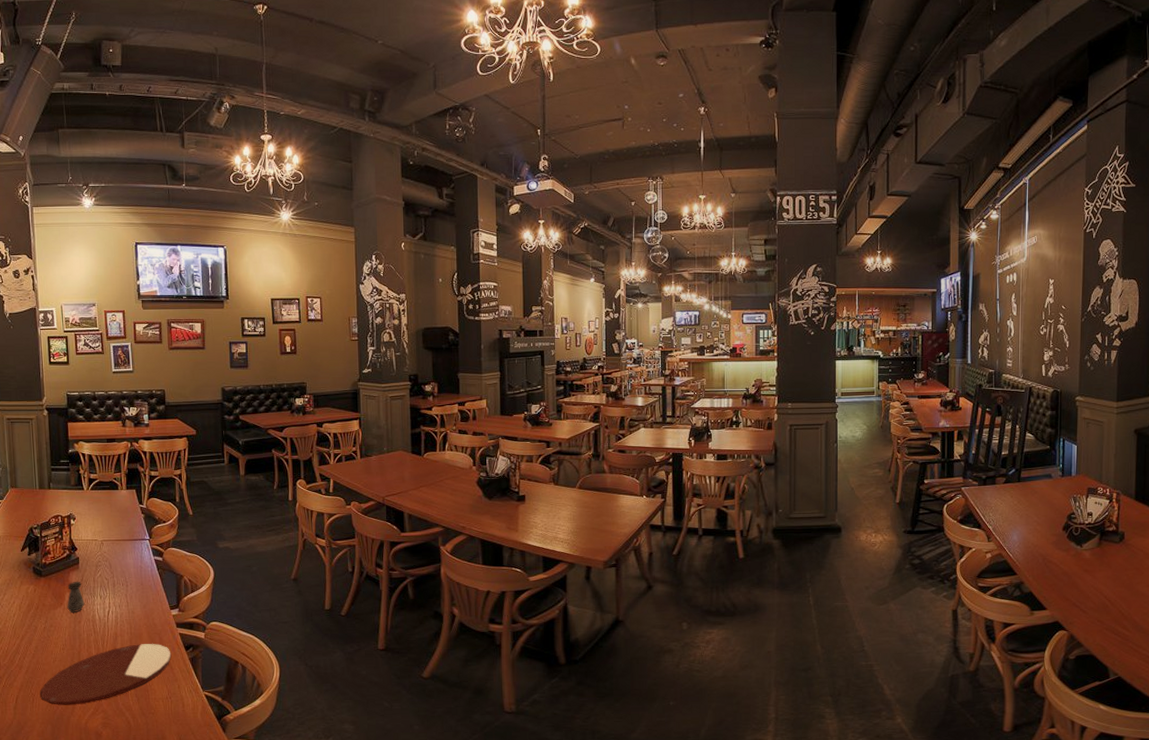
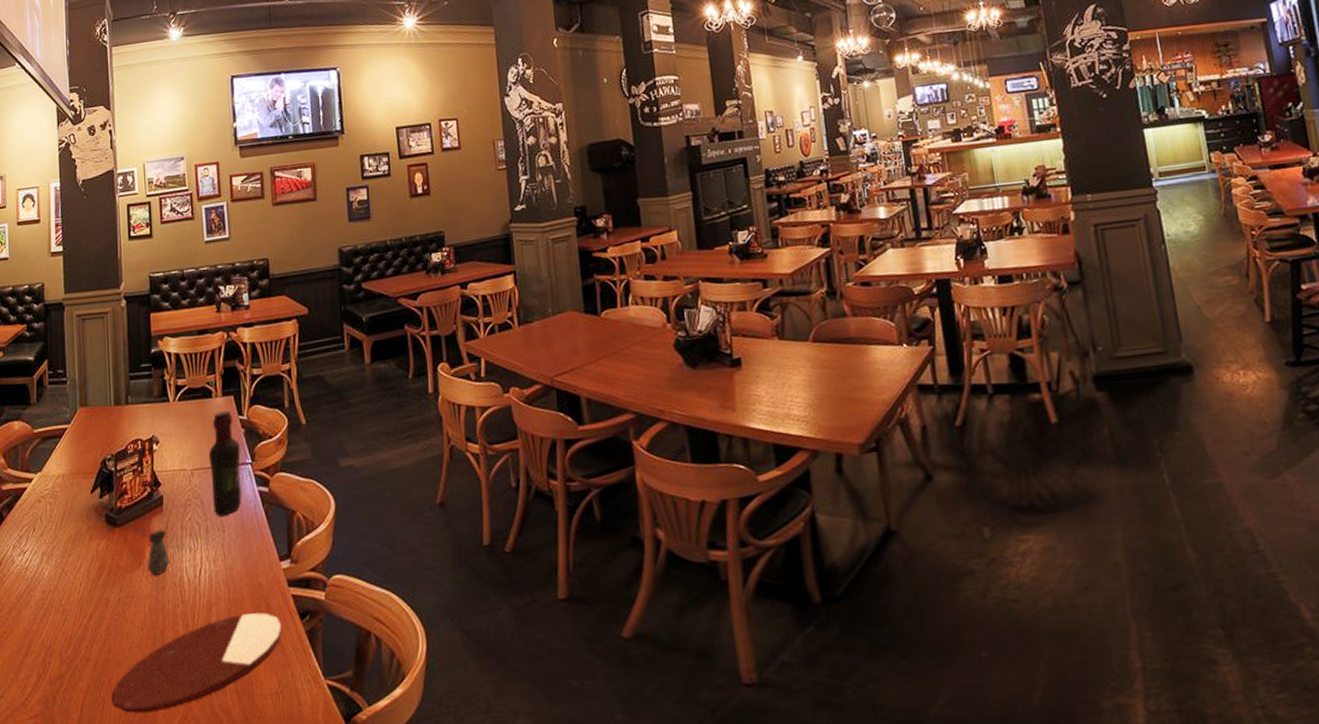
wine bottle: none [115,500,141,575] -> present [208,410,242,516]

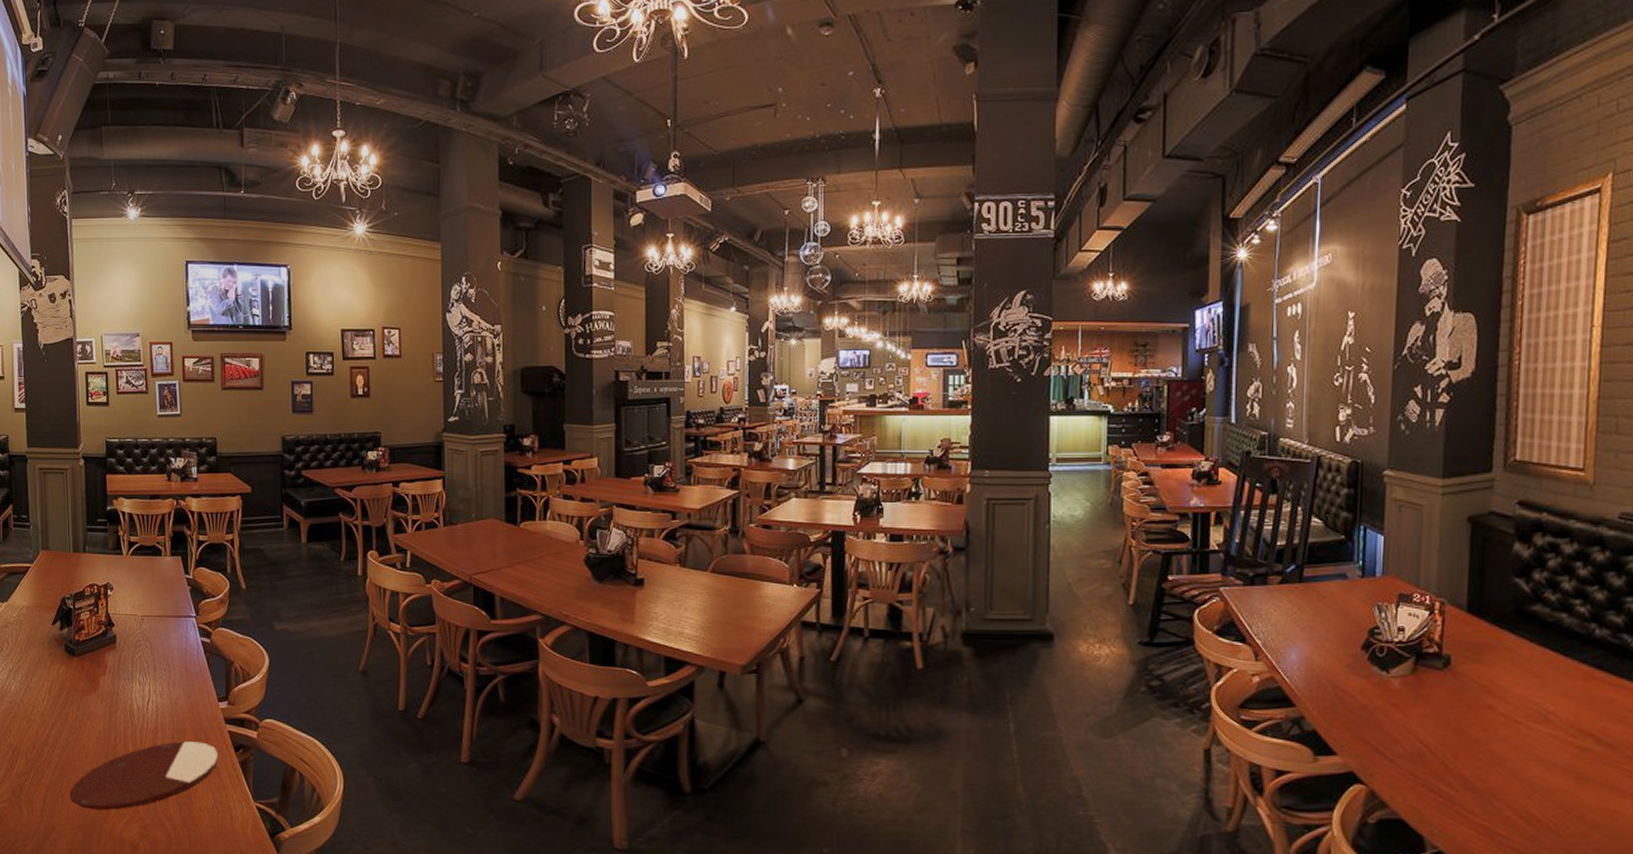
salt shaker: present [147,529,170,575] -> none [102,663,122,700]
wine bottle: present [208,410,242,516] -> none [157,568,186,658]

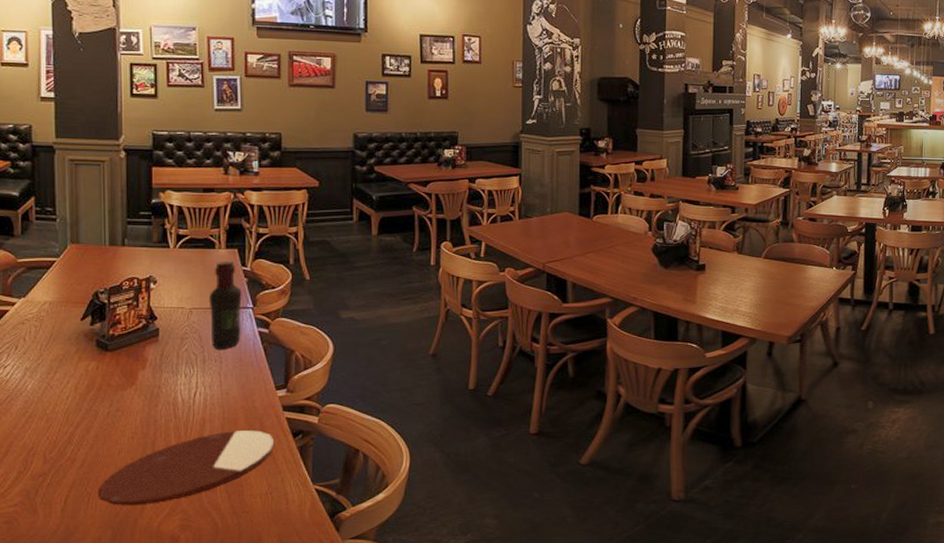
wine bottle: none [157,568,186,658] -> present [208,261,242,349]

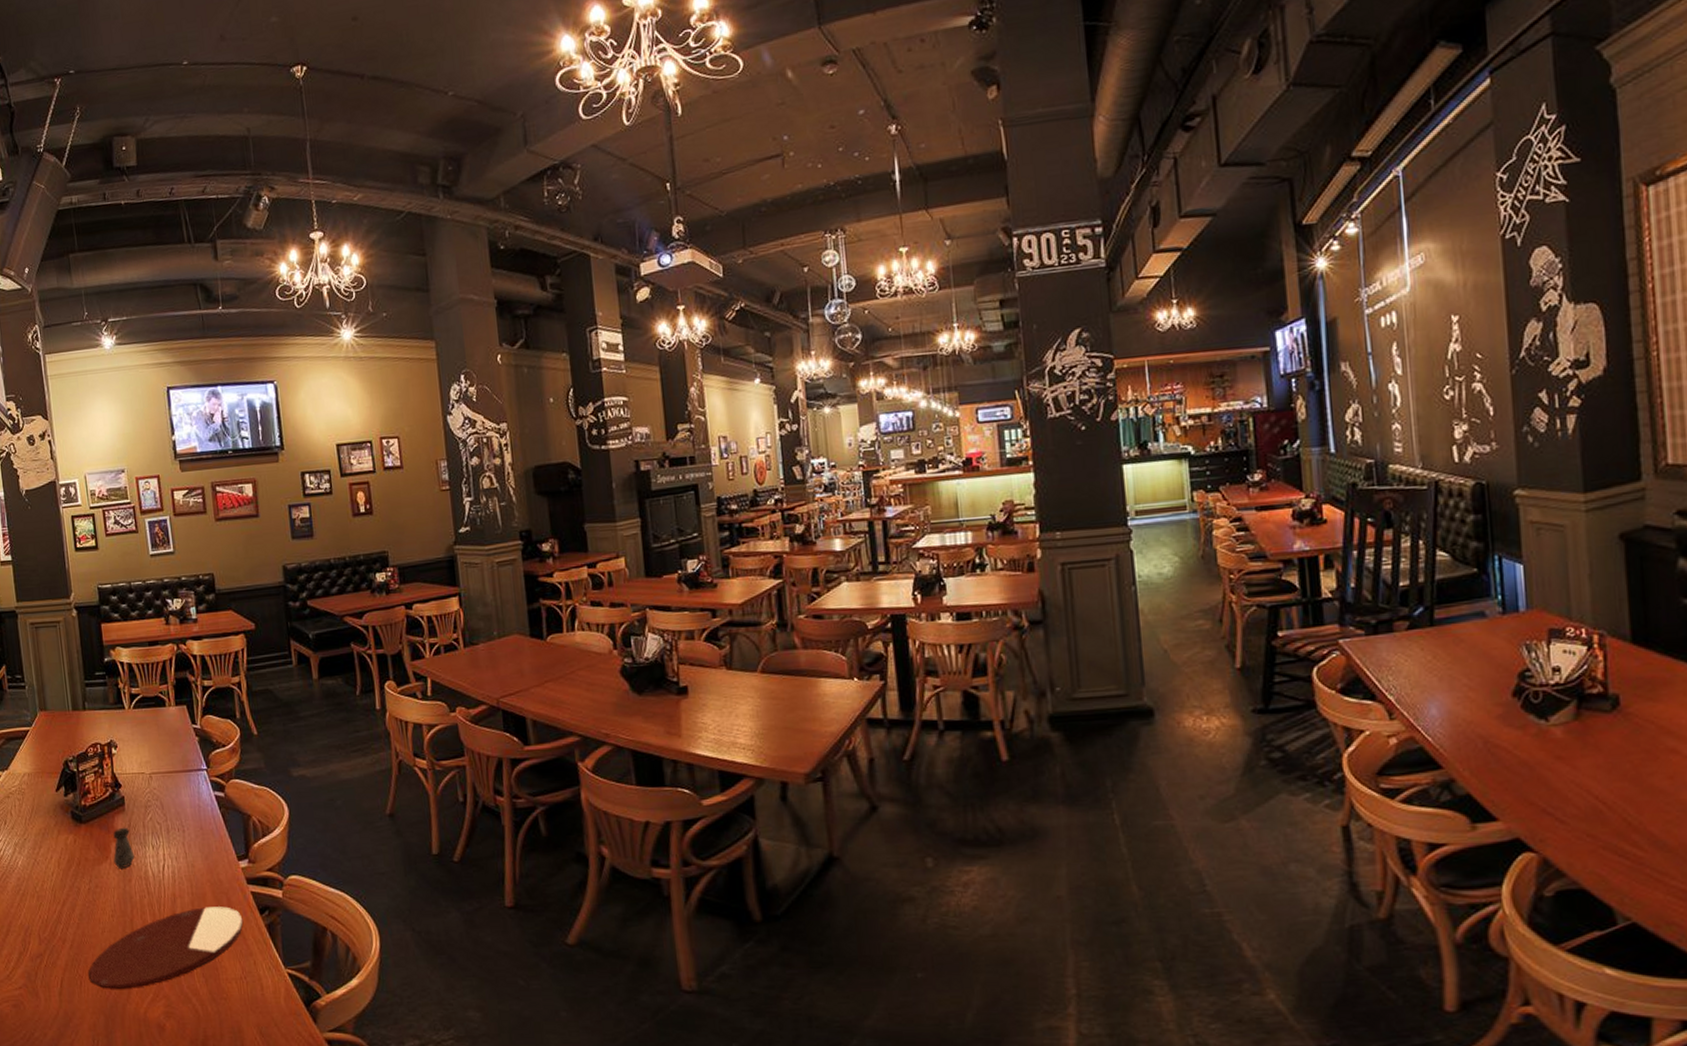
salt shaker: none [140,356,164,394] -> present [113,827,135,868]
wine bottle: present [208,261,242,349] -> none [165,718,200,817]

